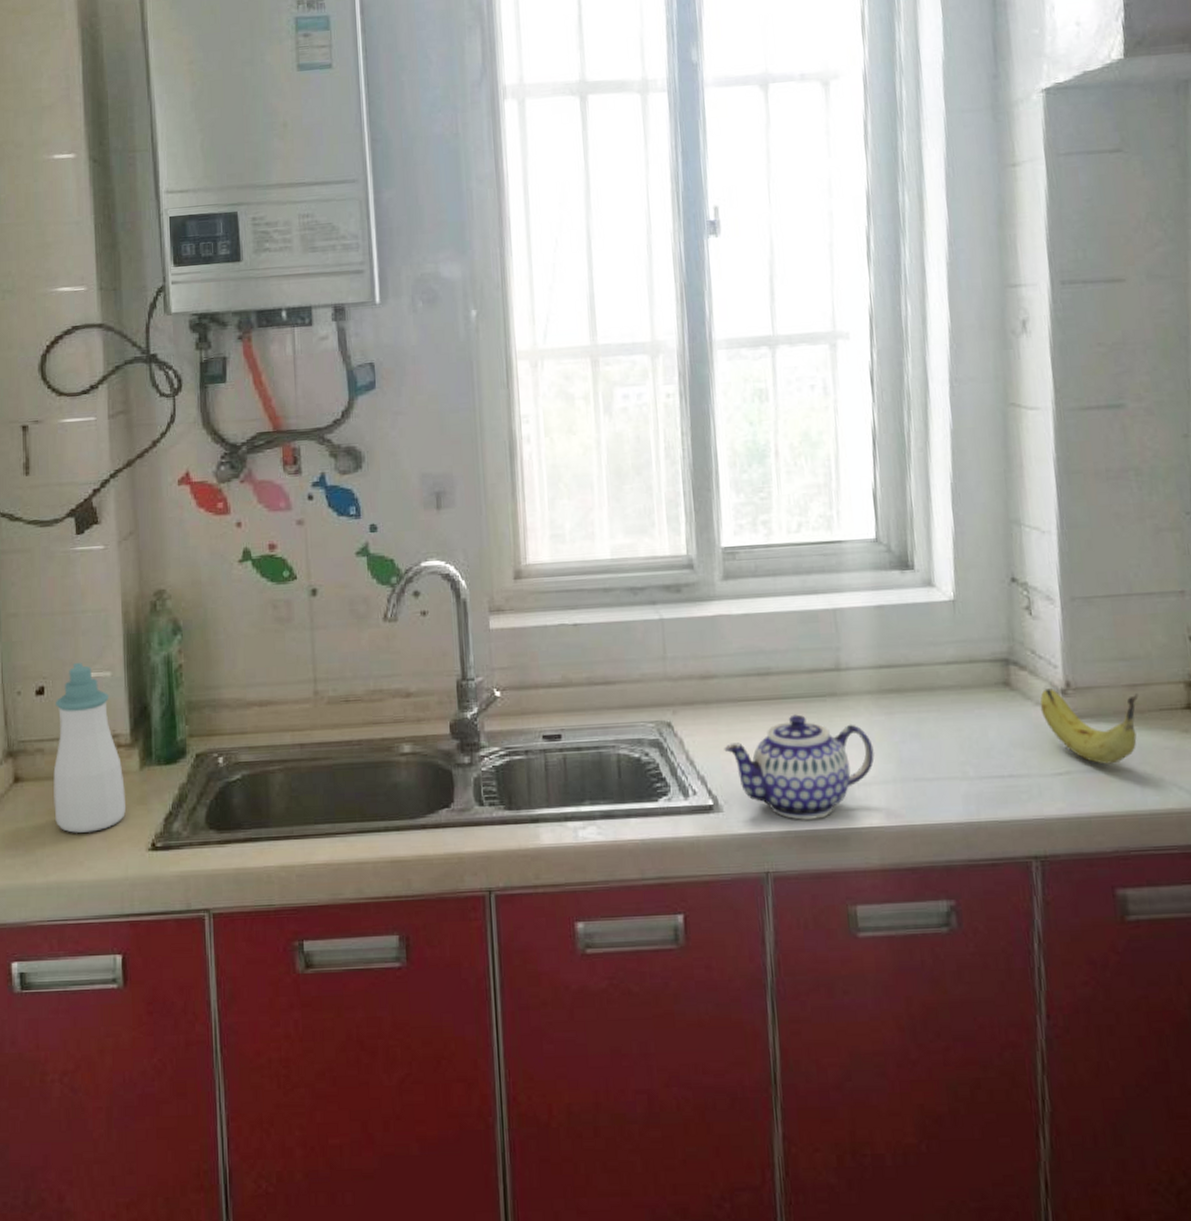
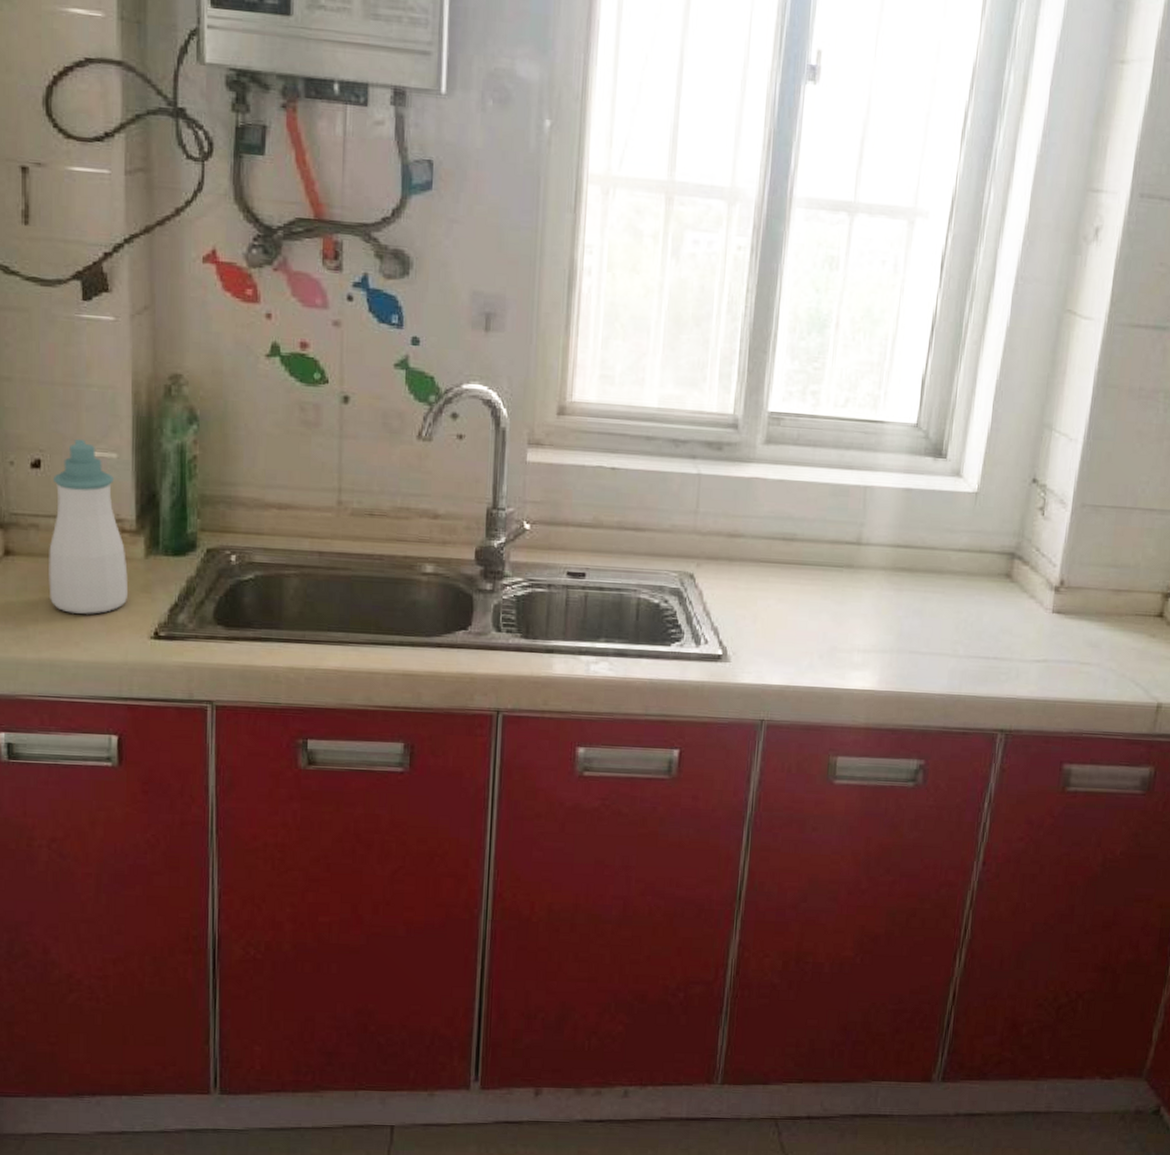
teapot: present [724,714,875,821] -> none [740,580,878,678]
fruit: present [1040,688,1139,764] -> none [1033,584,1121,657]

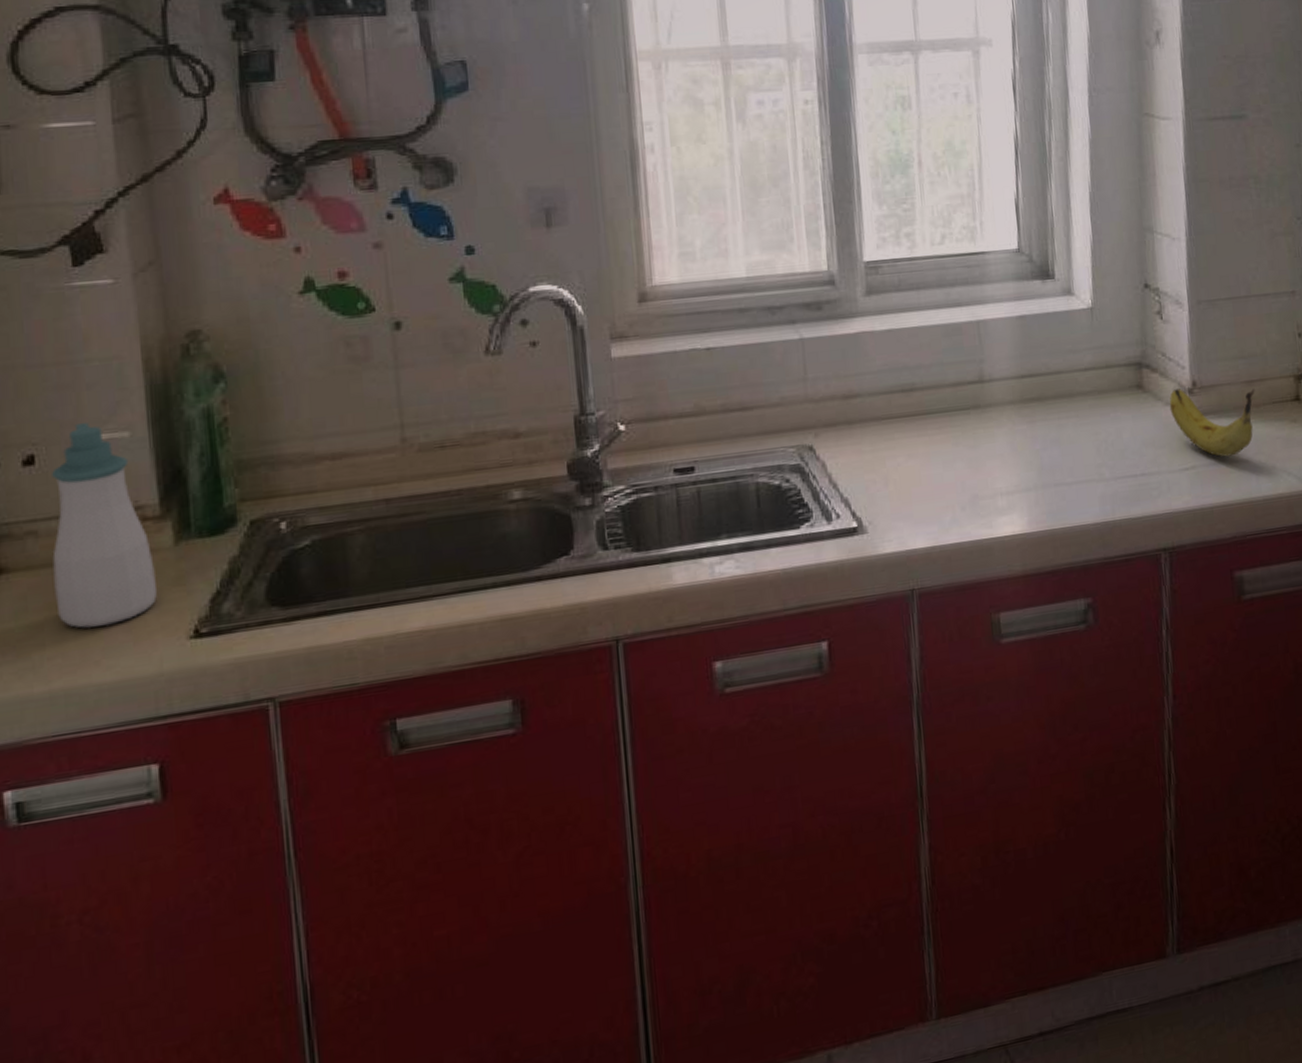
fruit: none [1033,584,1121,657] -> present [1169,388,1255,457]

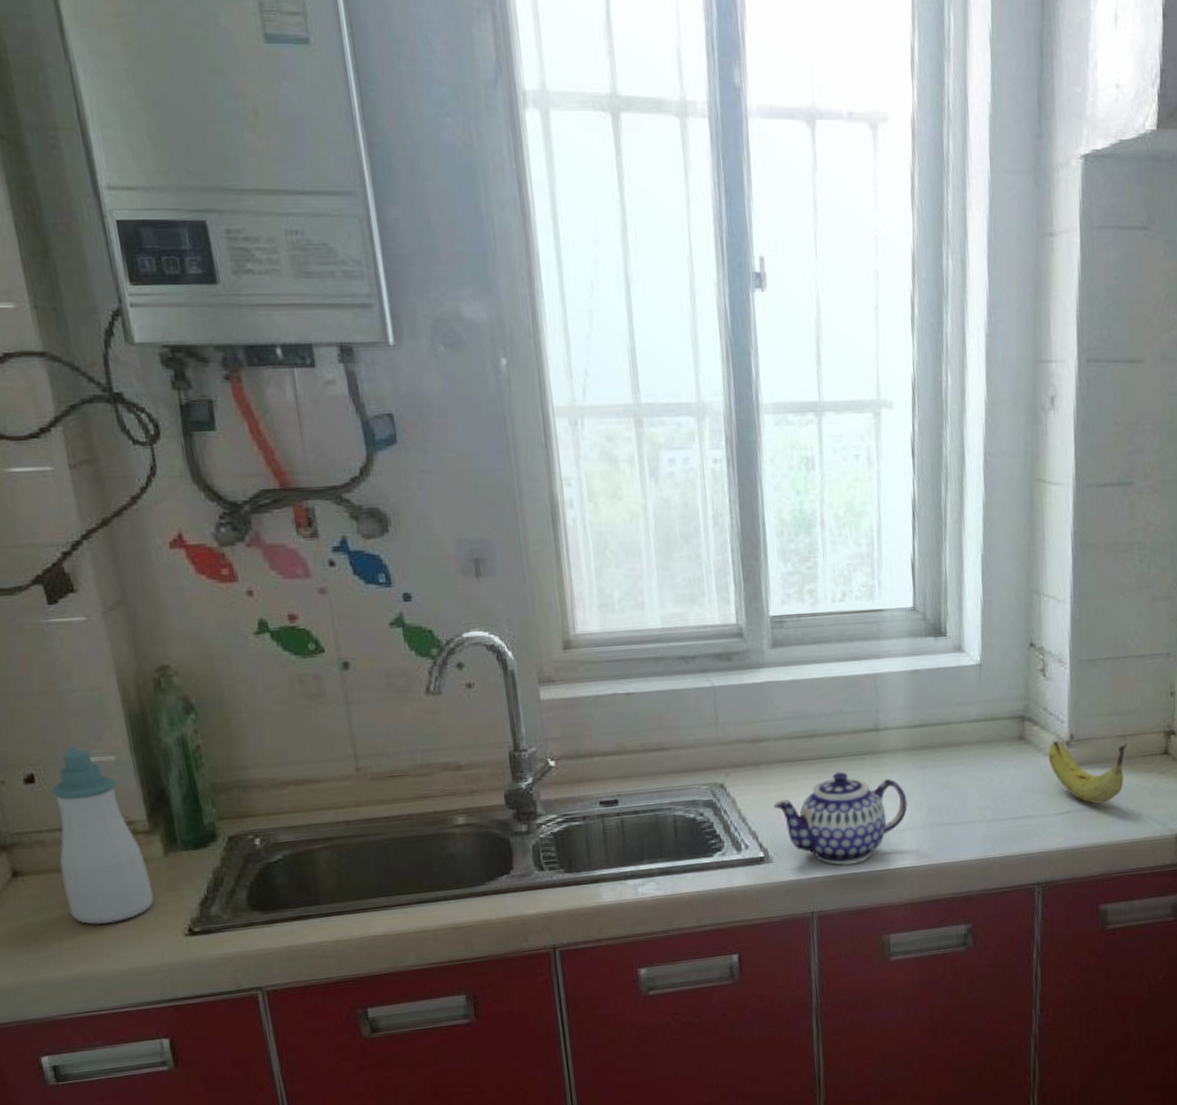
teapot: none [868,429,1017,535] -> present [773,772,908,866]

